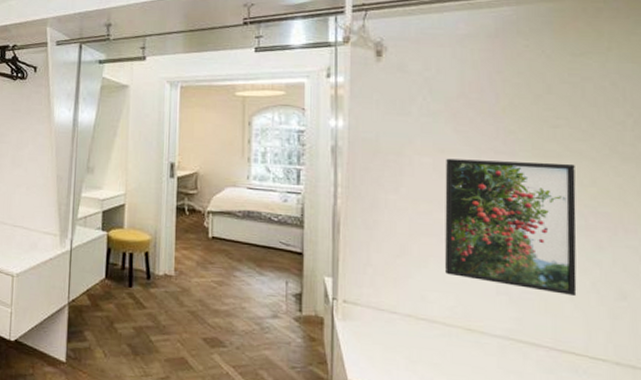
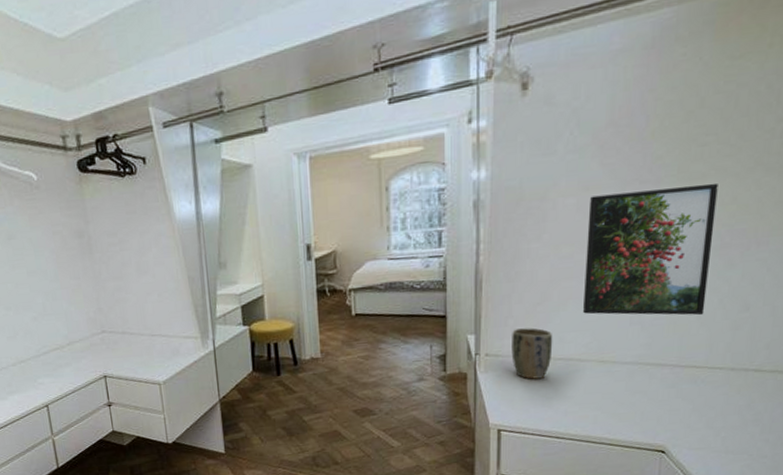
plant pot: none [371,278,415,338] -> present [511,328,553,379]

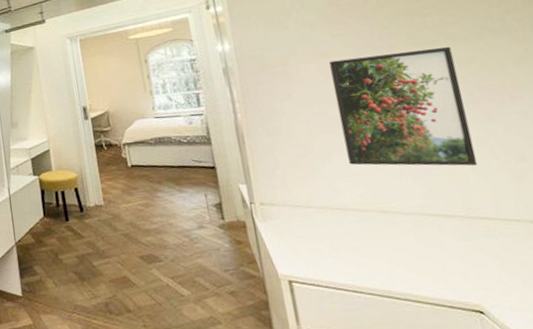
plant pot: present [511,328,553,379] -> none [282,178,329,229]

